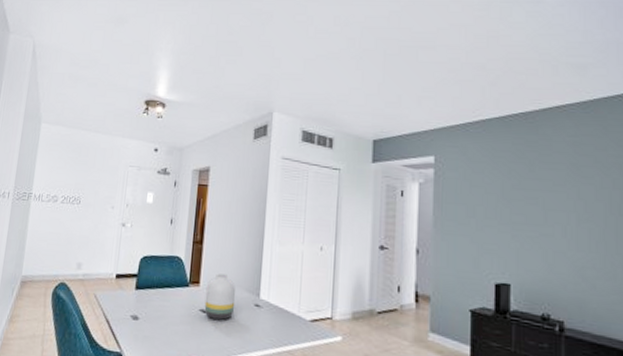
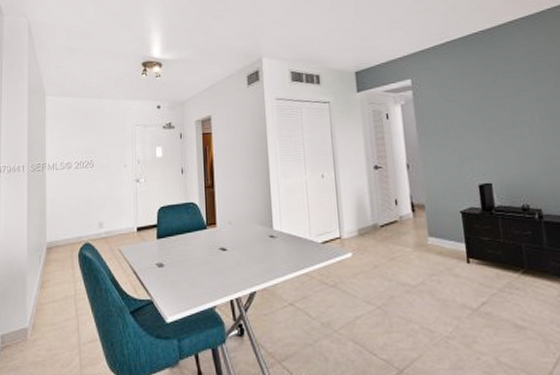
vase: present [204,273,236,320] -> none [222,212,252,255]

